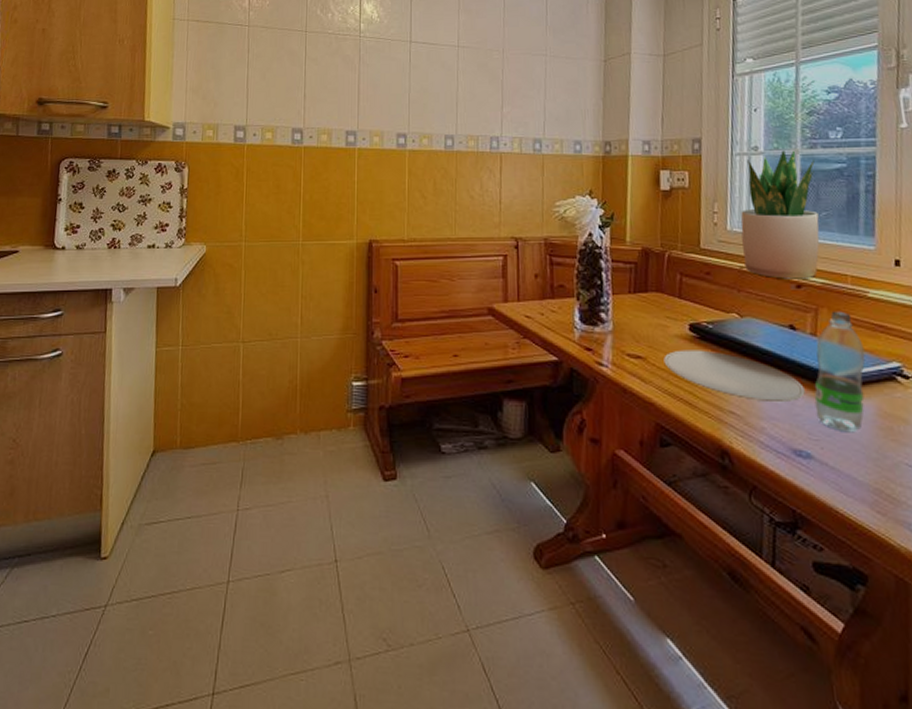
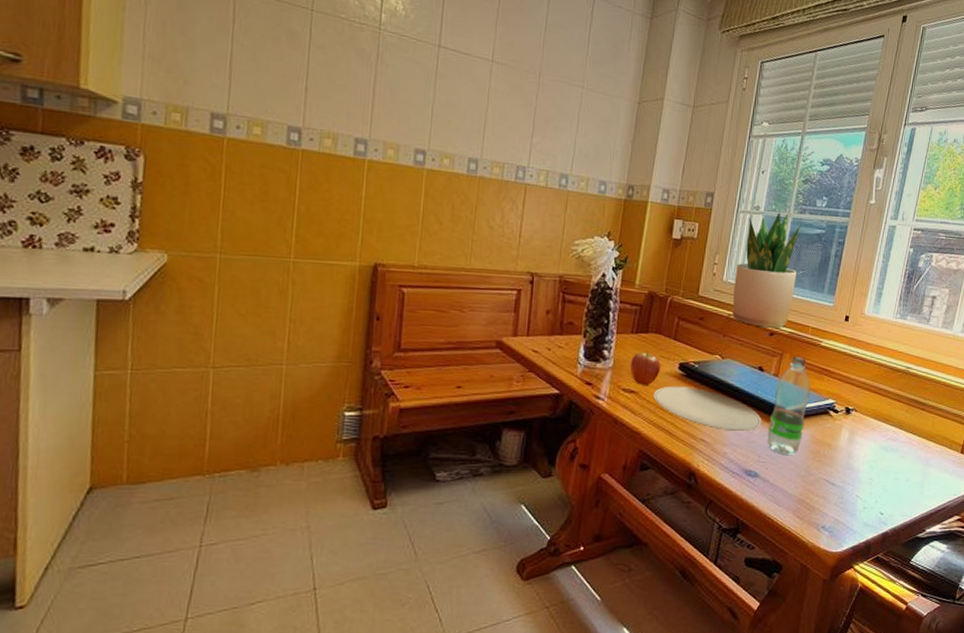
fruit: none [631,312,668,349] -> present [630,351,661,385]

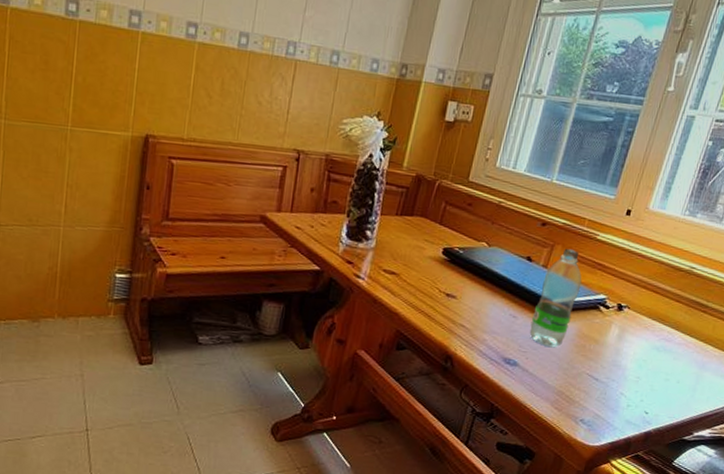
fruit: present [630,351,661,385] -> none [392,234,424,268]
plate: present [653,386,762,432] -> none [414,270,526,321]
planter: present [732,212,802,328] -> none [503,97,587,219]

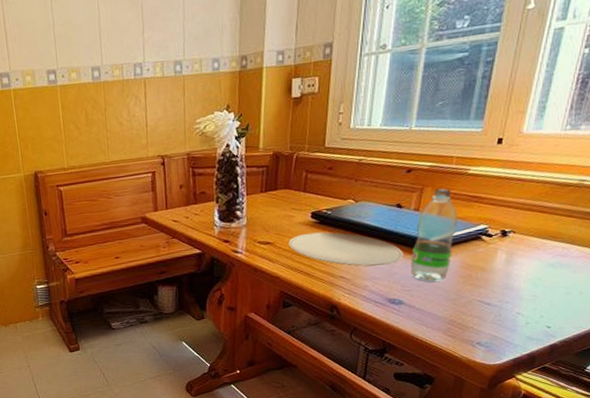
plate: none [414,270,526,321] -> present [288,232,403,267]

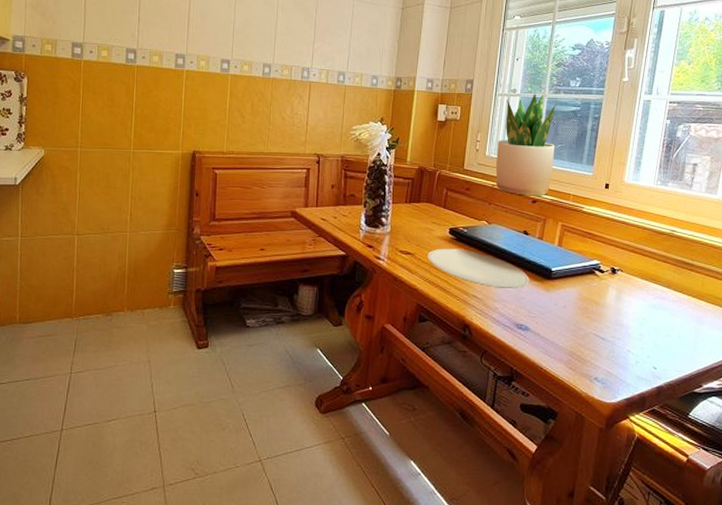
planter: none [363,44,438,166] -> present [496,94,557,196]
bottle: present [410,188,458,283] -> none [535,221,575,312]

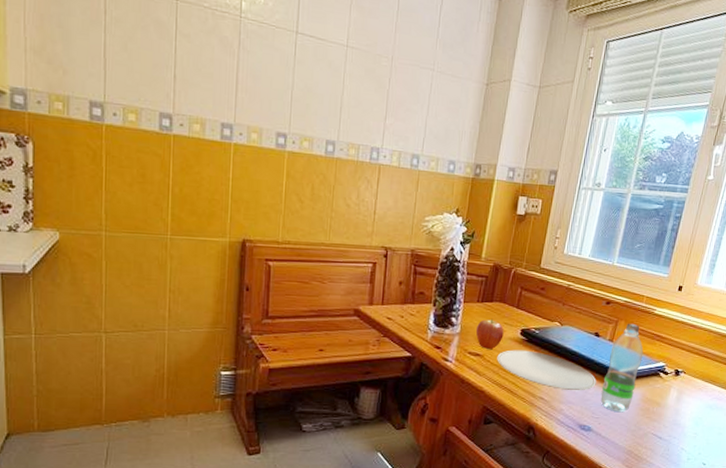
fruit: none [405,218,433,248] -> present [475,318,504,349]
planter: present [496,94,557,196] -> none [572,189,641,298]
bottle: none [535,221,575,312] -> present [600,323,644,413]

